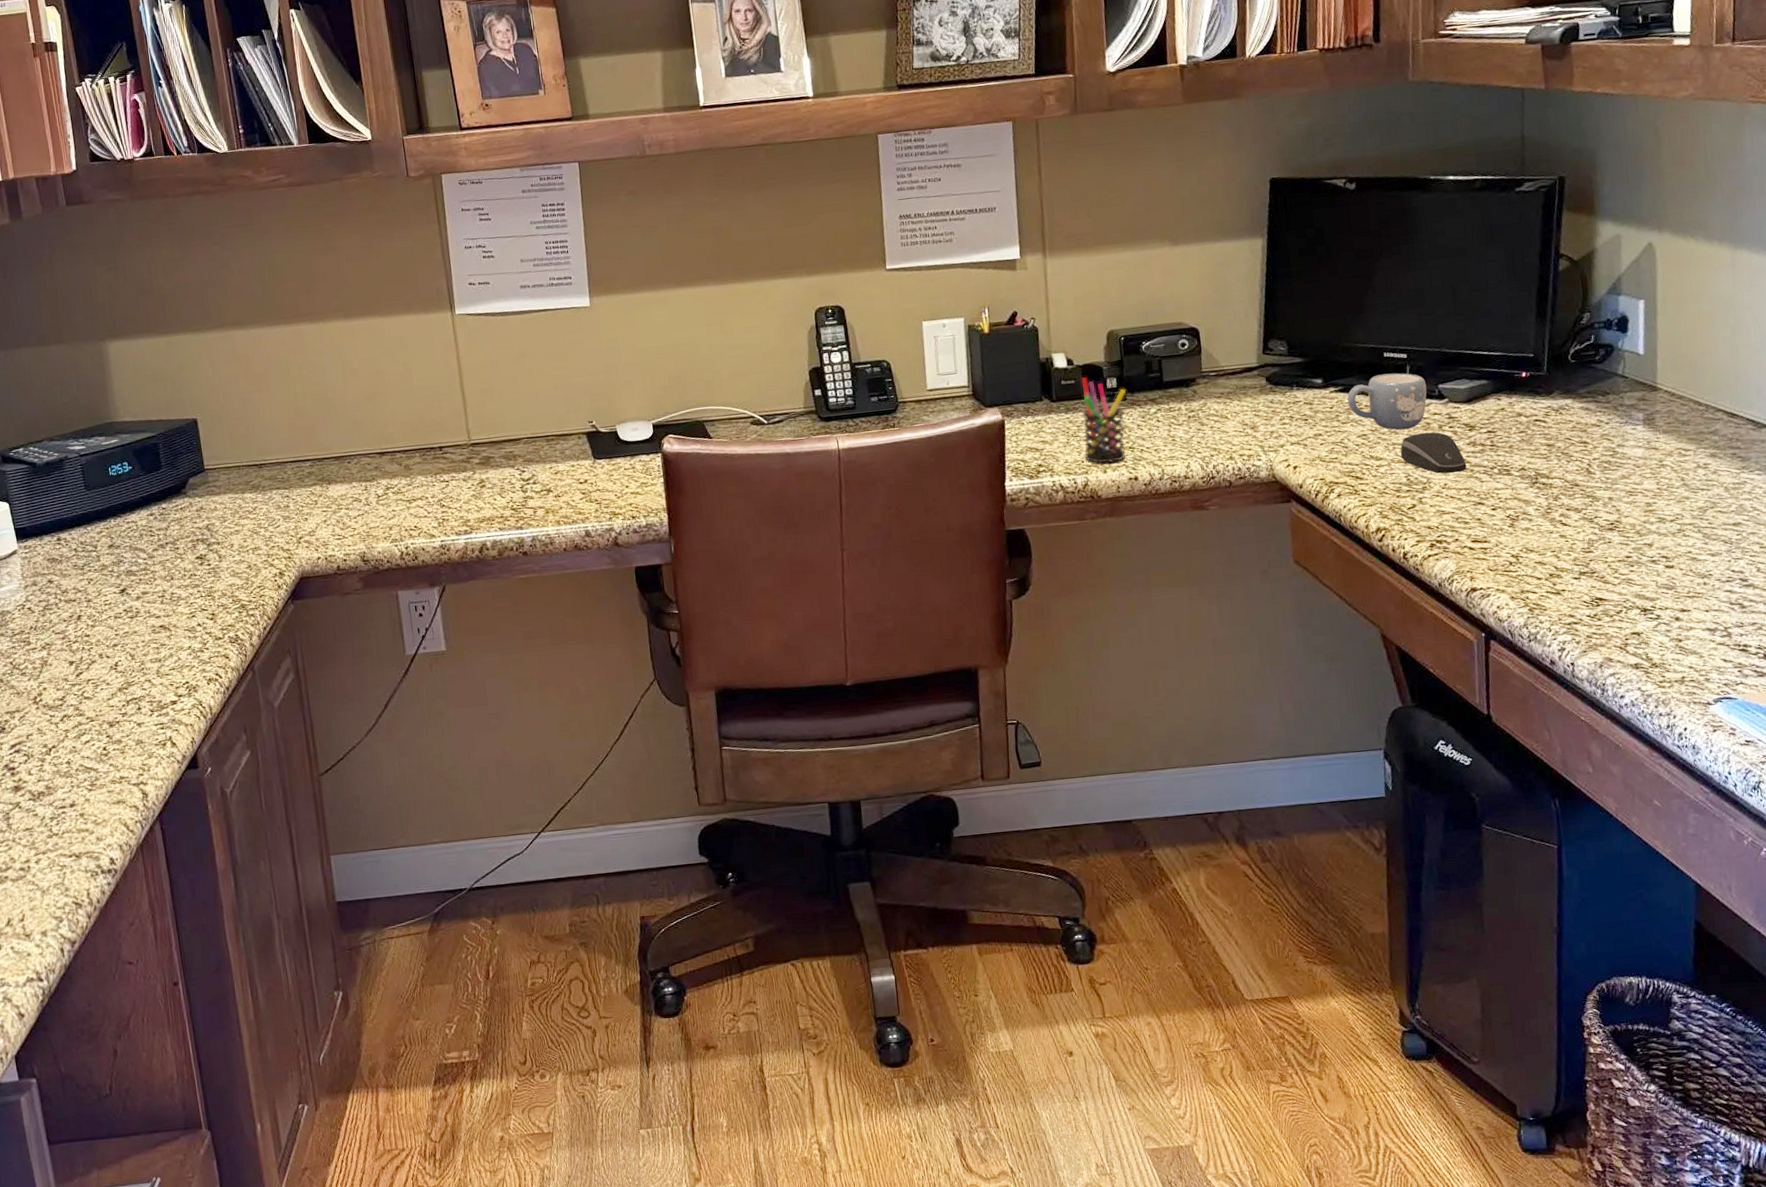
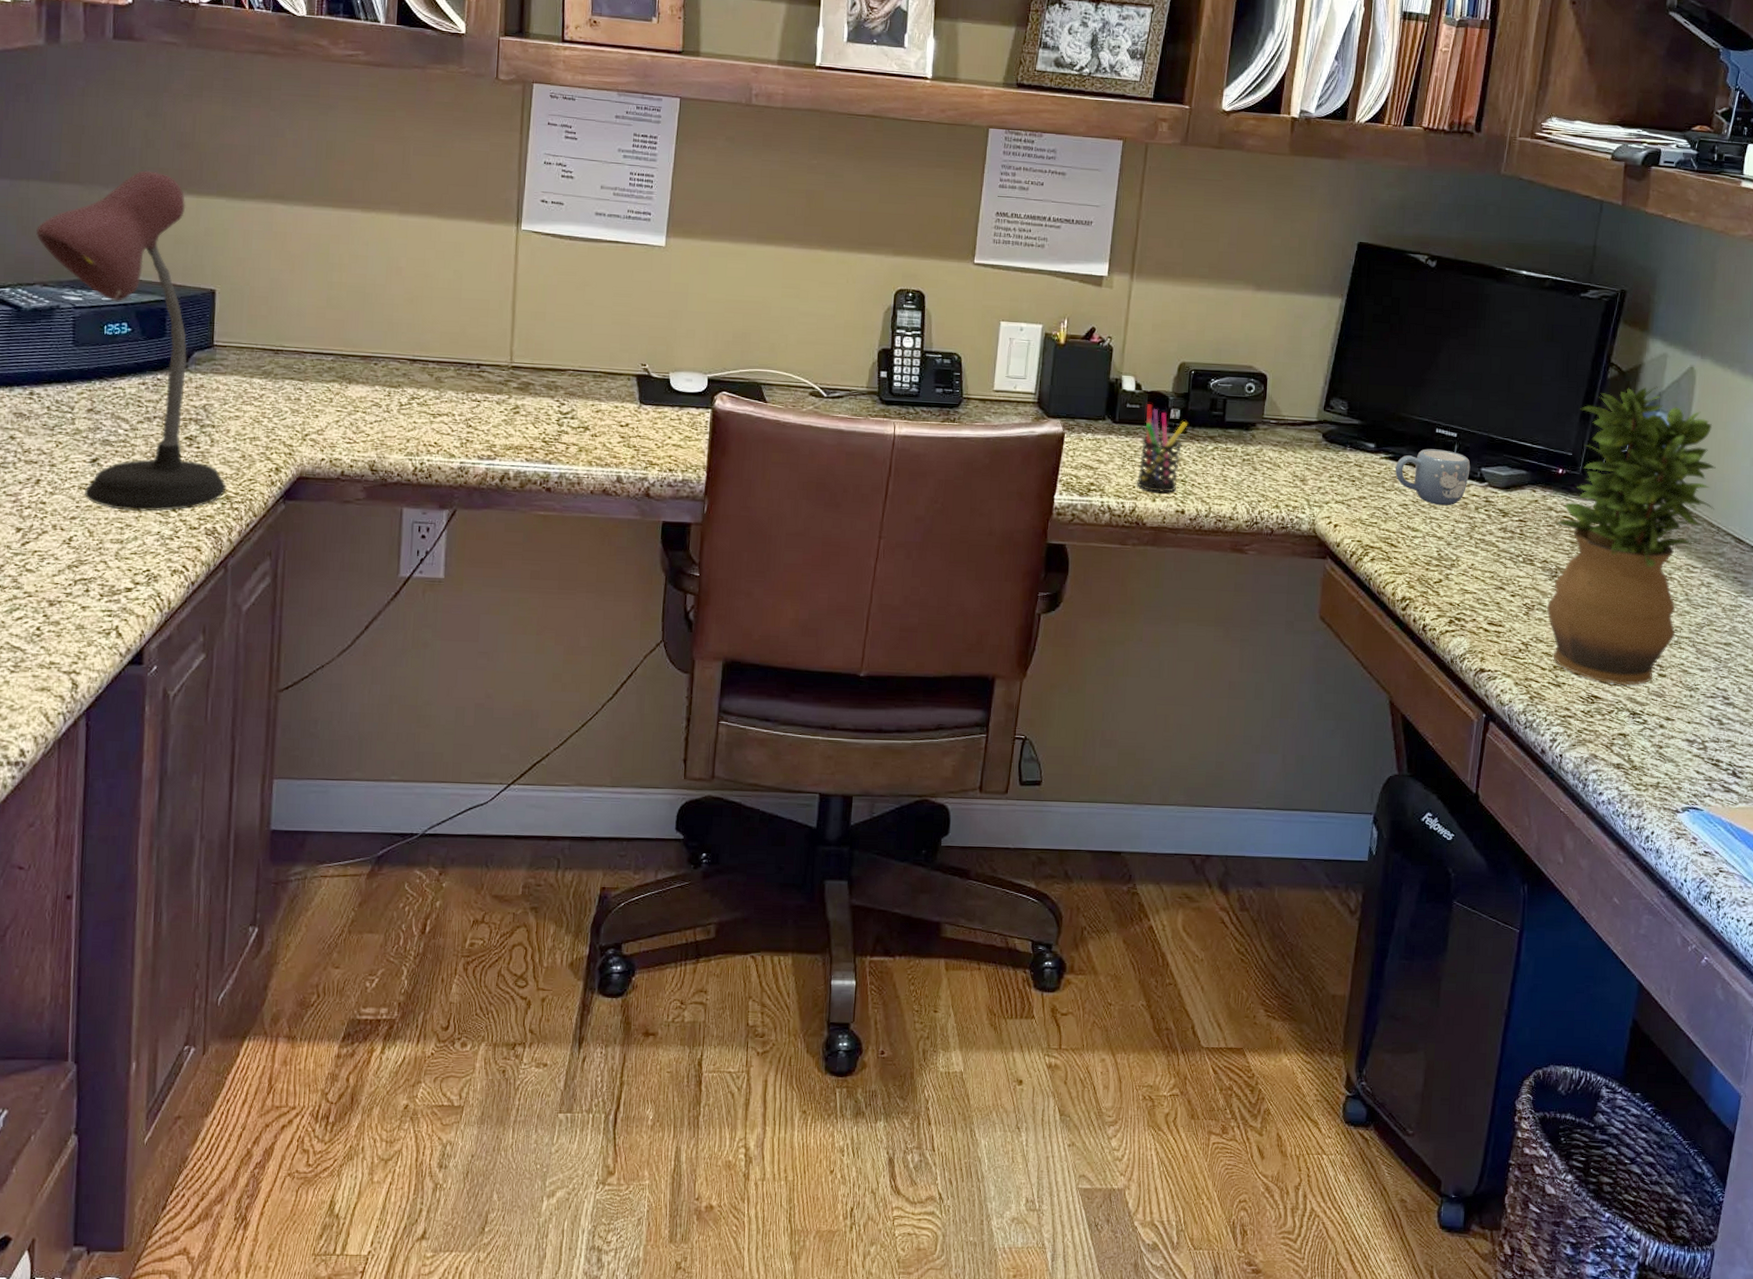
desk lamp: none [35,319,240,633] -> present [36,170,227,512]
computer mouse: present [1400,432,1467,474] -> none [1435,511,1495,555]
potted plant: none [1527,269,1699,583] -> present [1547,386,1716,685]

